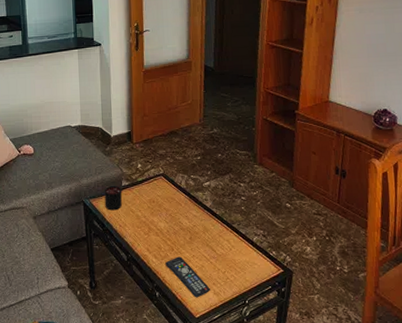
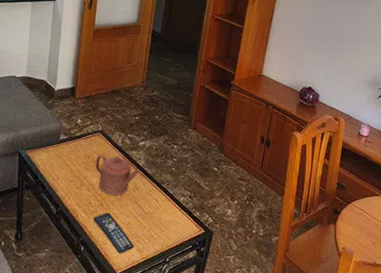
candle: present [104,185,122,211] -> none [40,138,60,163]
teapot: none [161,197,207,239] -> present [95,154,139,195]

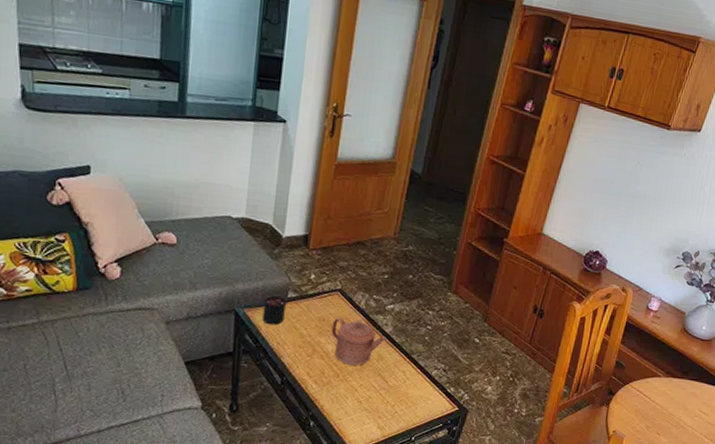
candle: none [40,138,60,163] -> present [262,295,287,325]
remote control: present [93,212,135,254] -> none [326,384,375,431]

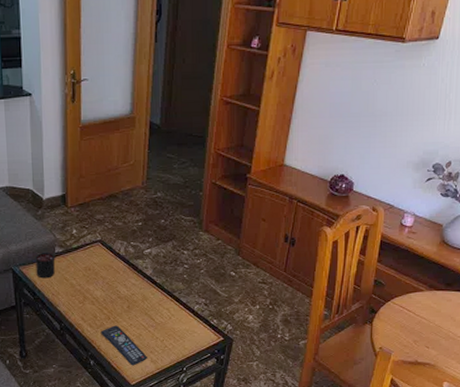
remote control: none [326,384,375,431] -> present [101,325,148,366]
teapot: present [331,317,385,365] -> none [97,265,147,307]

